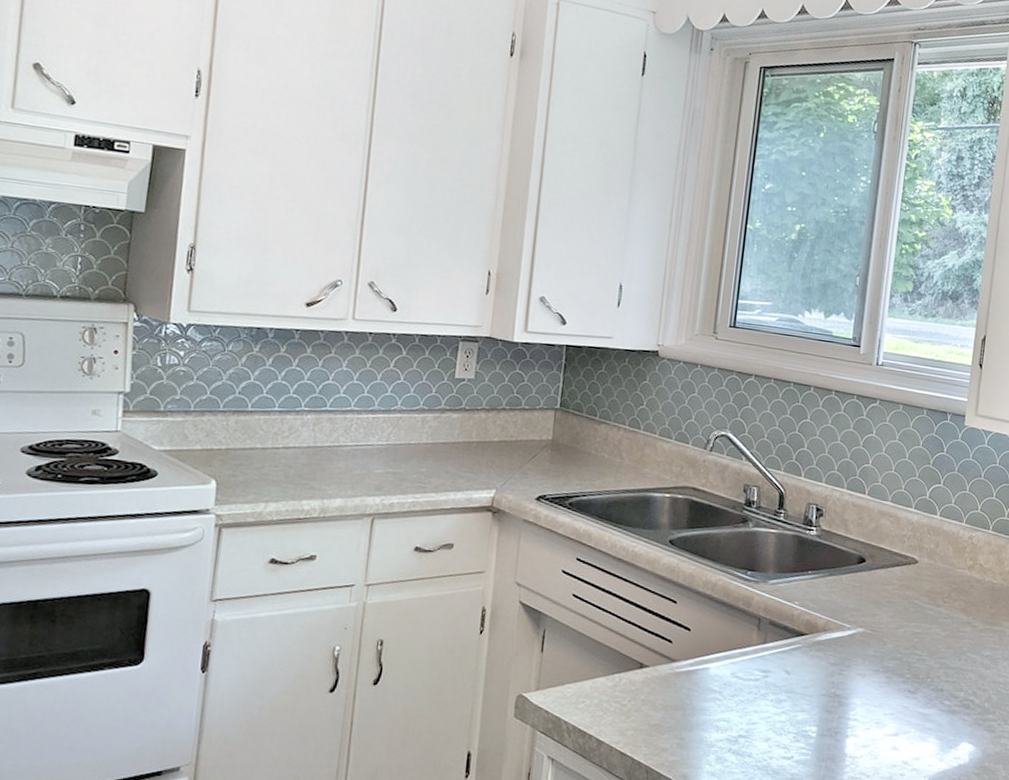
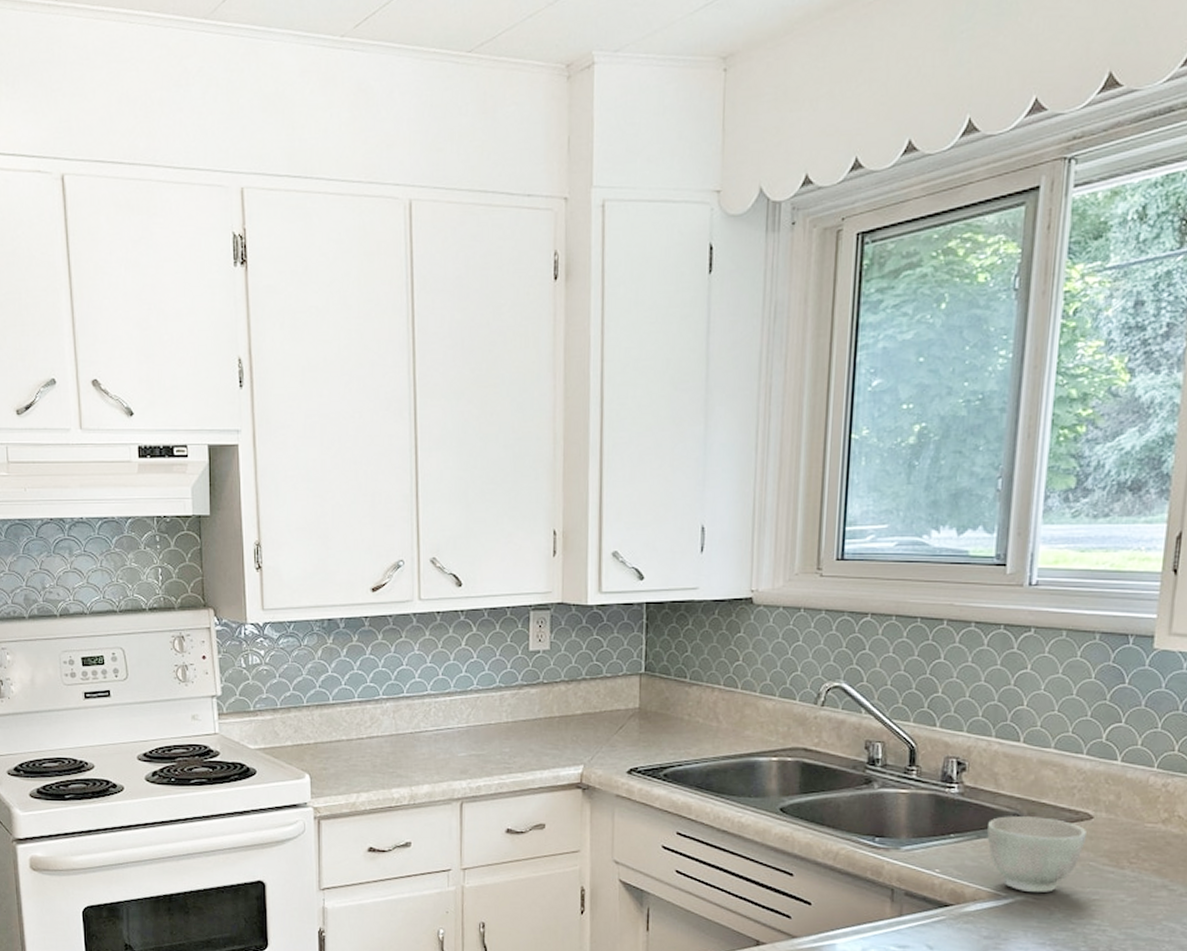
bowl: none [837,557,913,626] -> present [987,816,1086,893]

